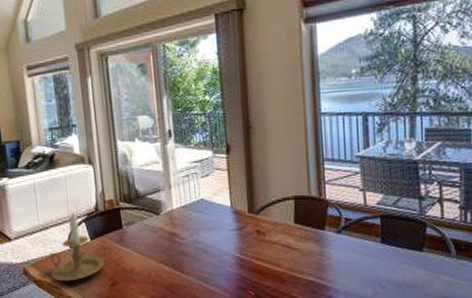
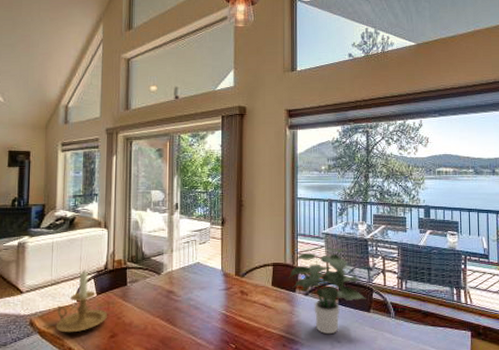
potted plant: none [315,174,419,279] -> present [289,248,367,335]

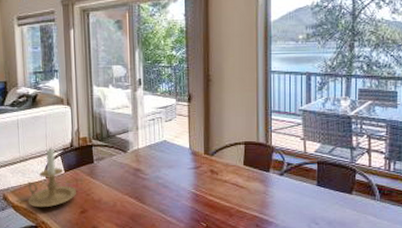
potted plant: present [289,248,367,335] -> none [262,125,349,216]

